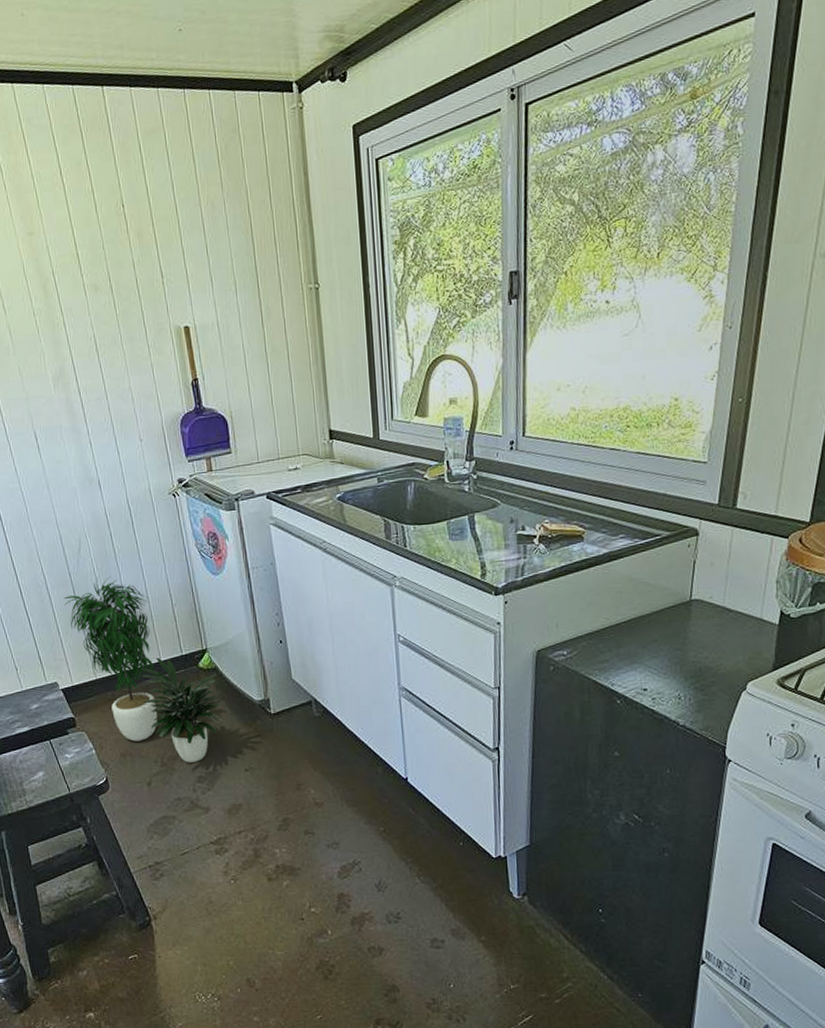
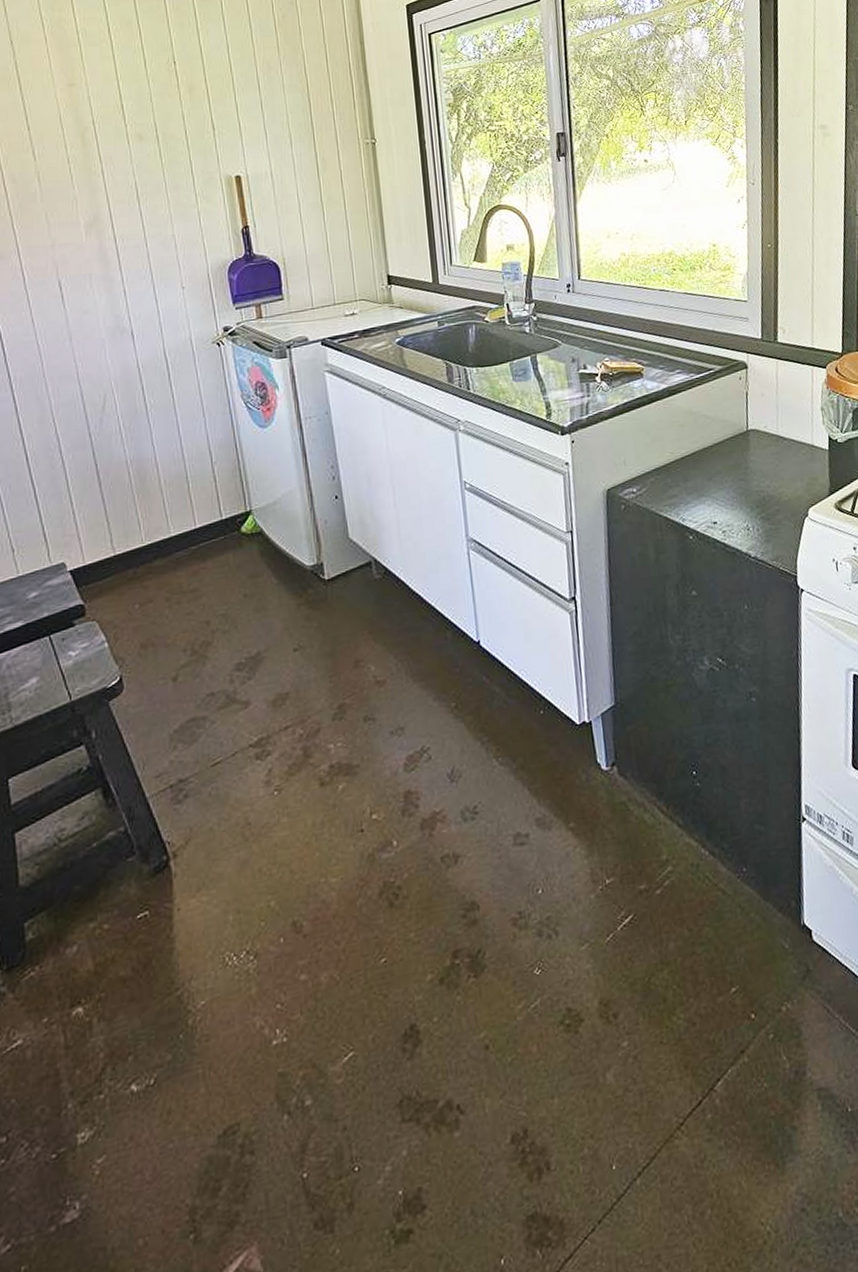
potted plant: present [64,576,225,763] -> none [80,434,271,648]

